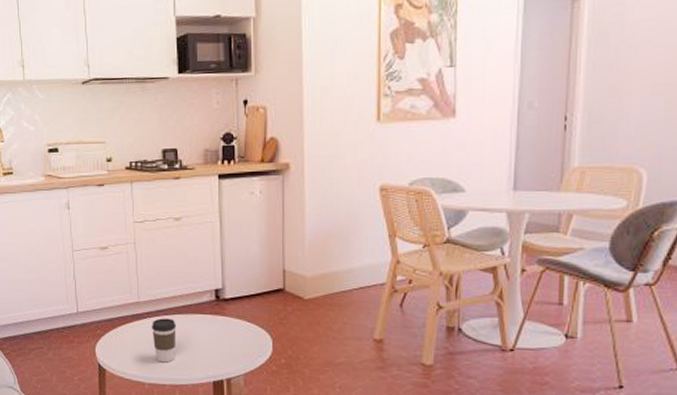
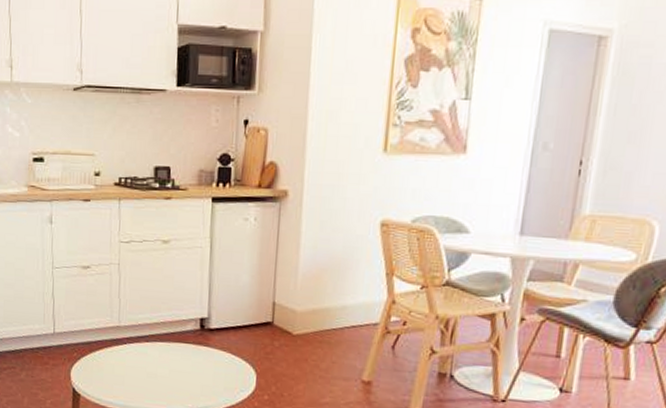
coffee cup: present [152,318,176,363] -> none [131,344,157,392]

